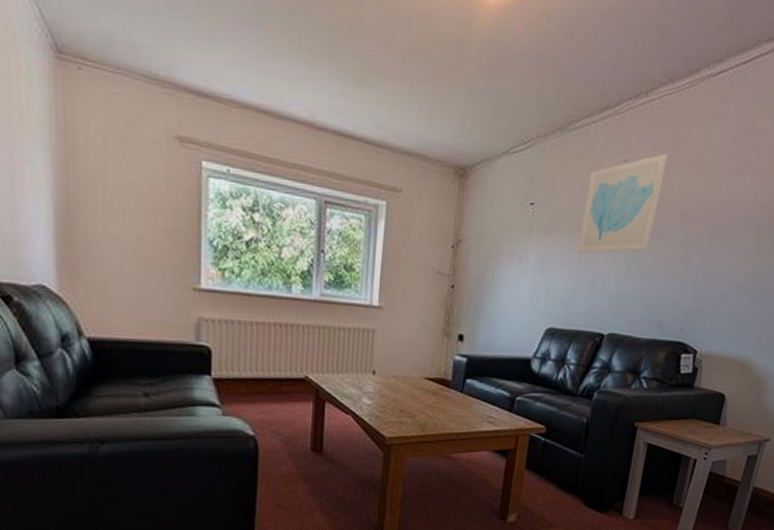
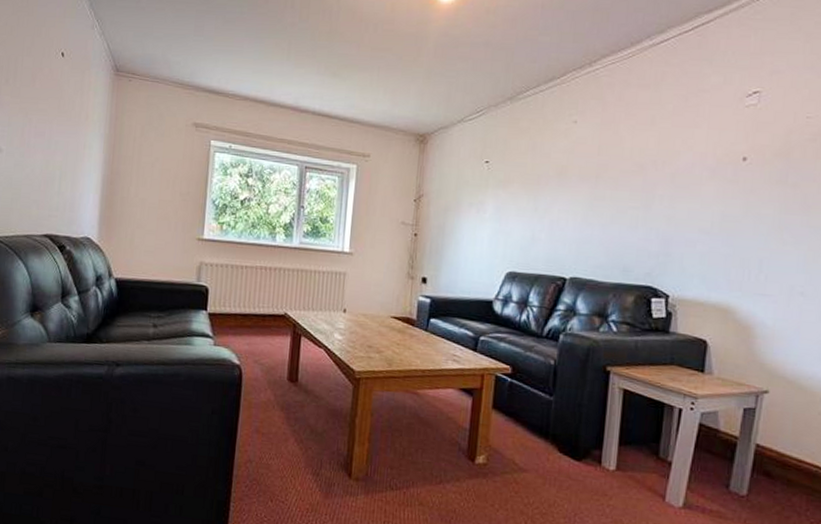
wall art: present [577,153,668,254] -> none [532,112,617,204]

